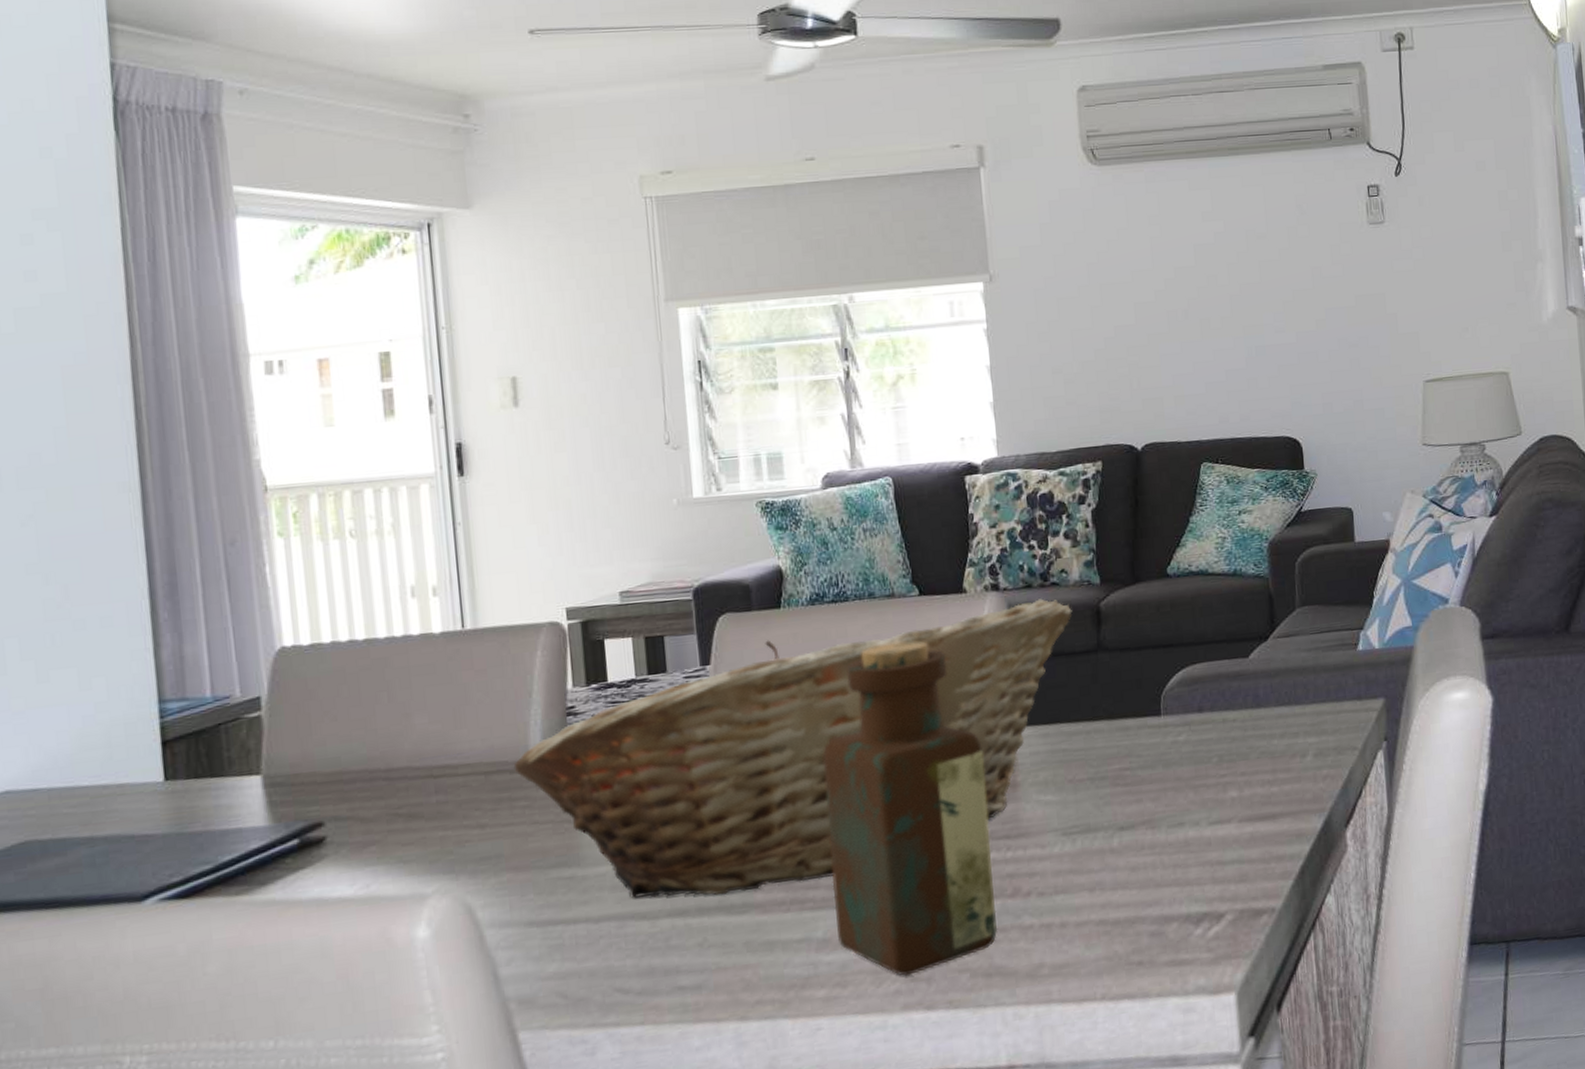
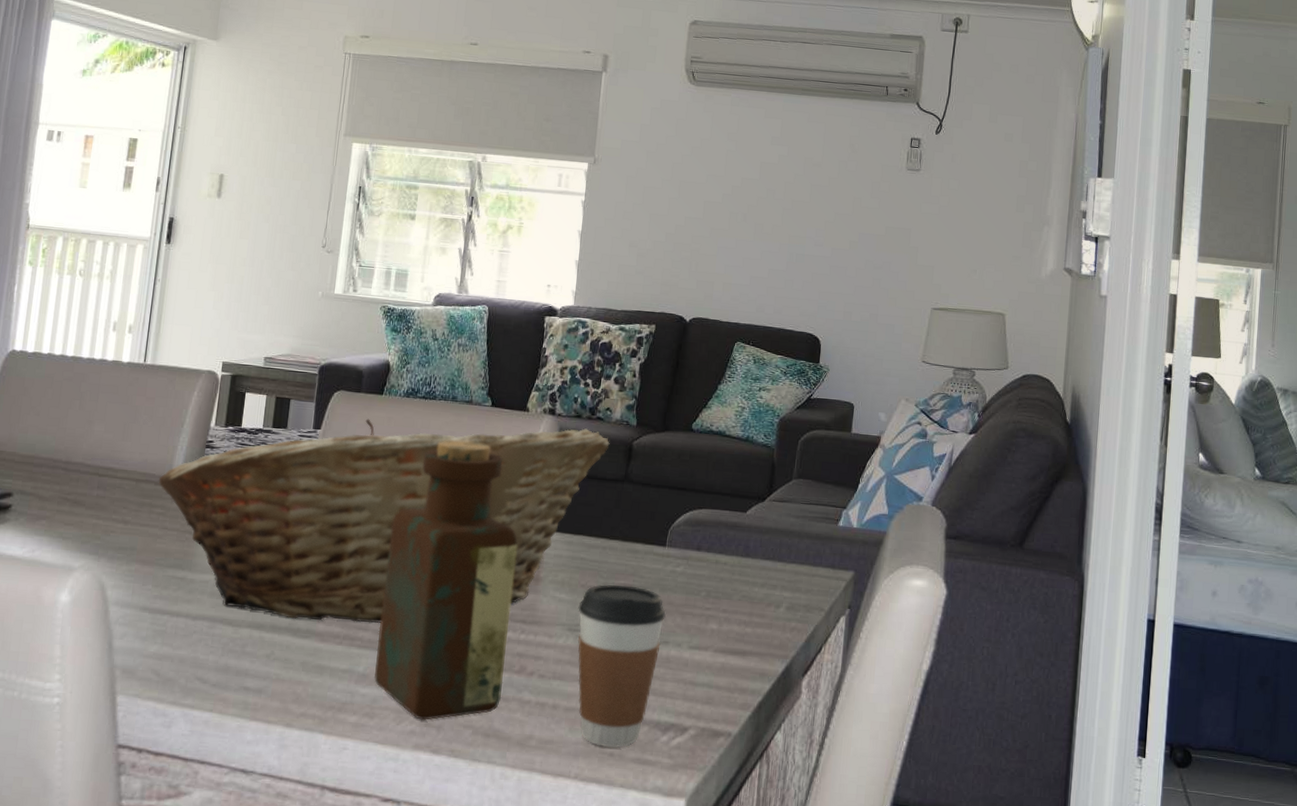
coffee cup: none [1070,768,1175,958] -> present [577,584,666,748]

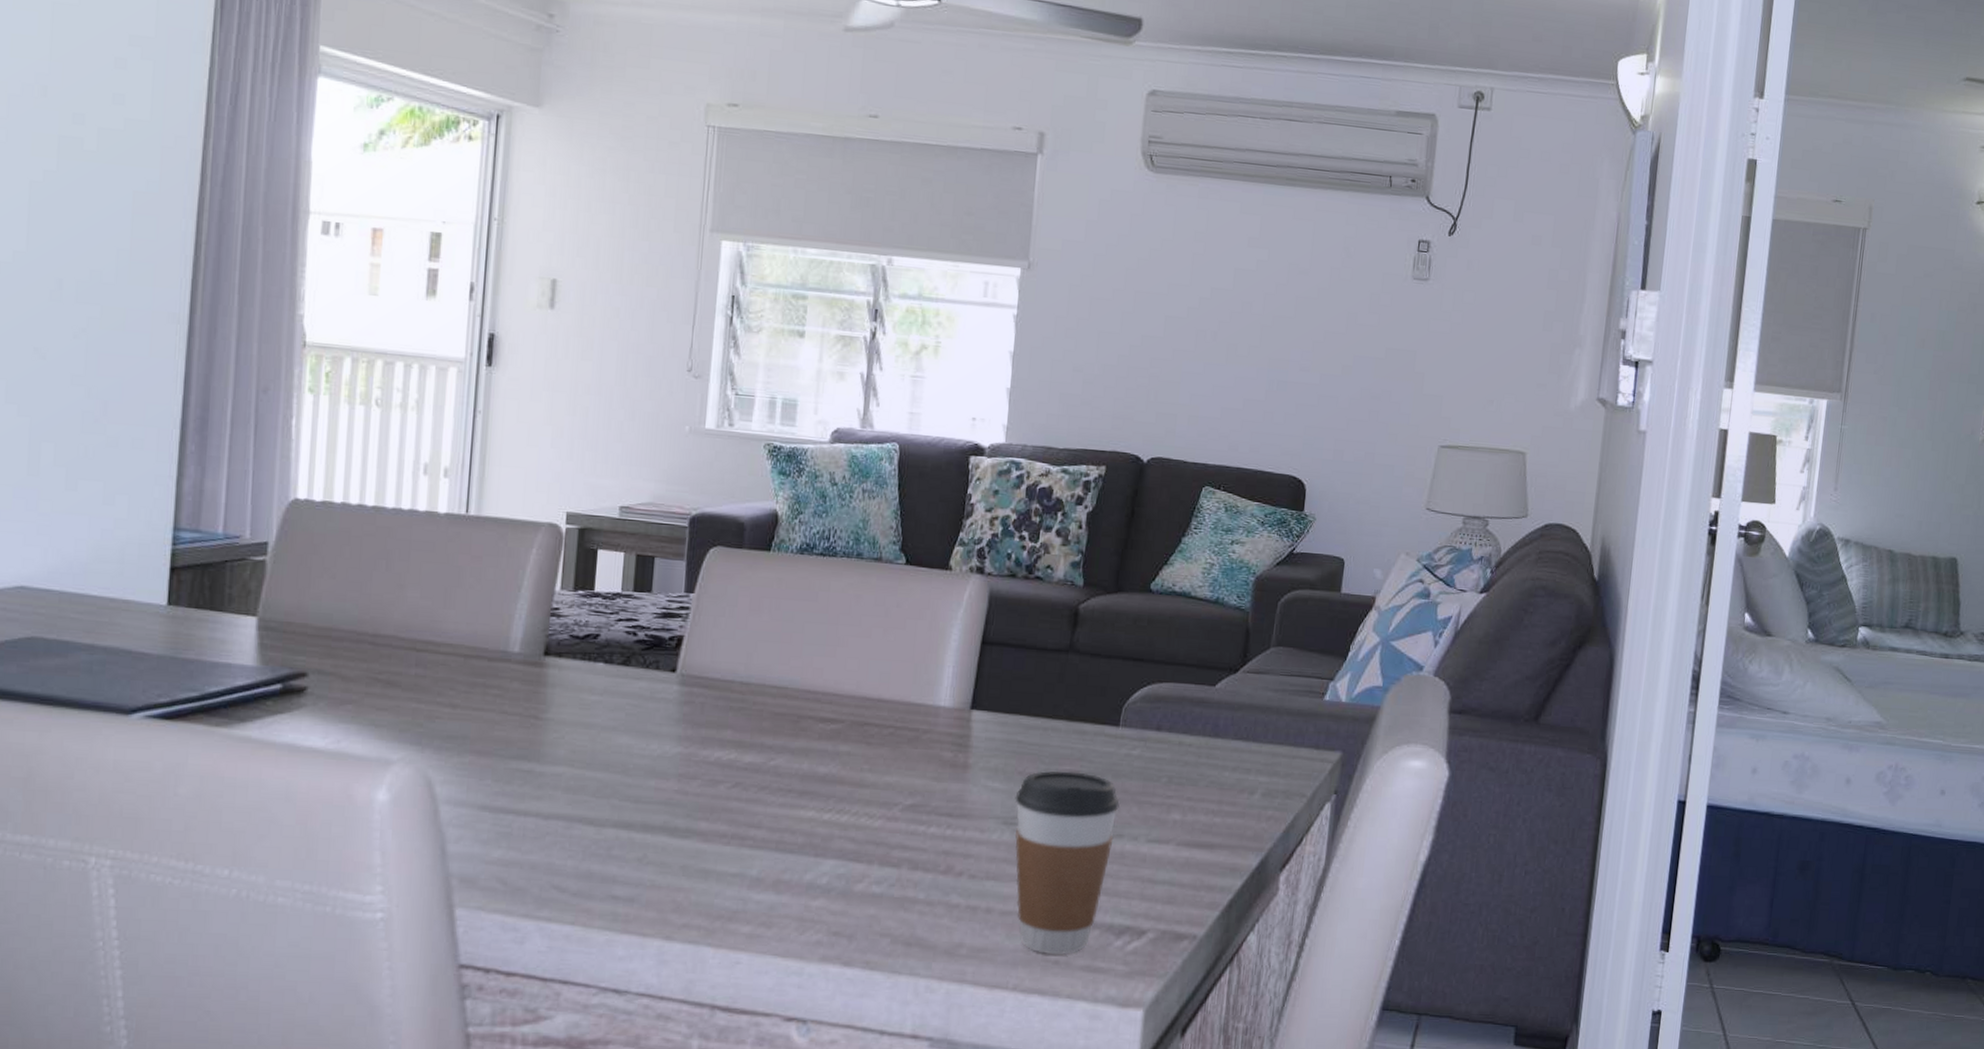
fruit basket: present [158,418,610,623] -> none [492,580,1051,820]
bottle: present [374,440,518,720] -> none [771,605,941,929]

